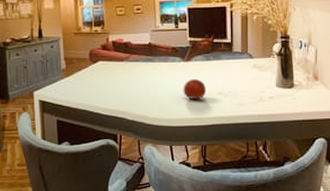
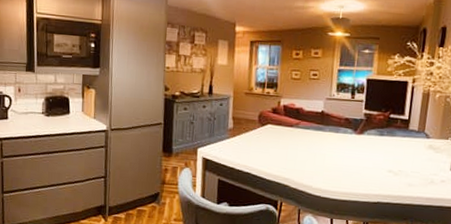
fruit: present [183,78,207,100] -> none [351,152,376,175]

